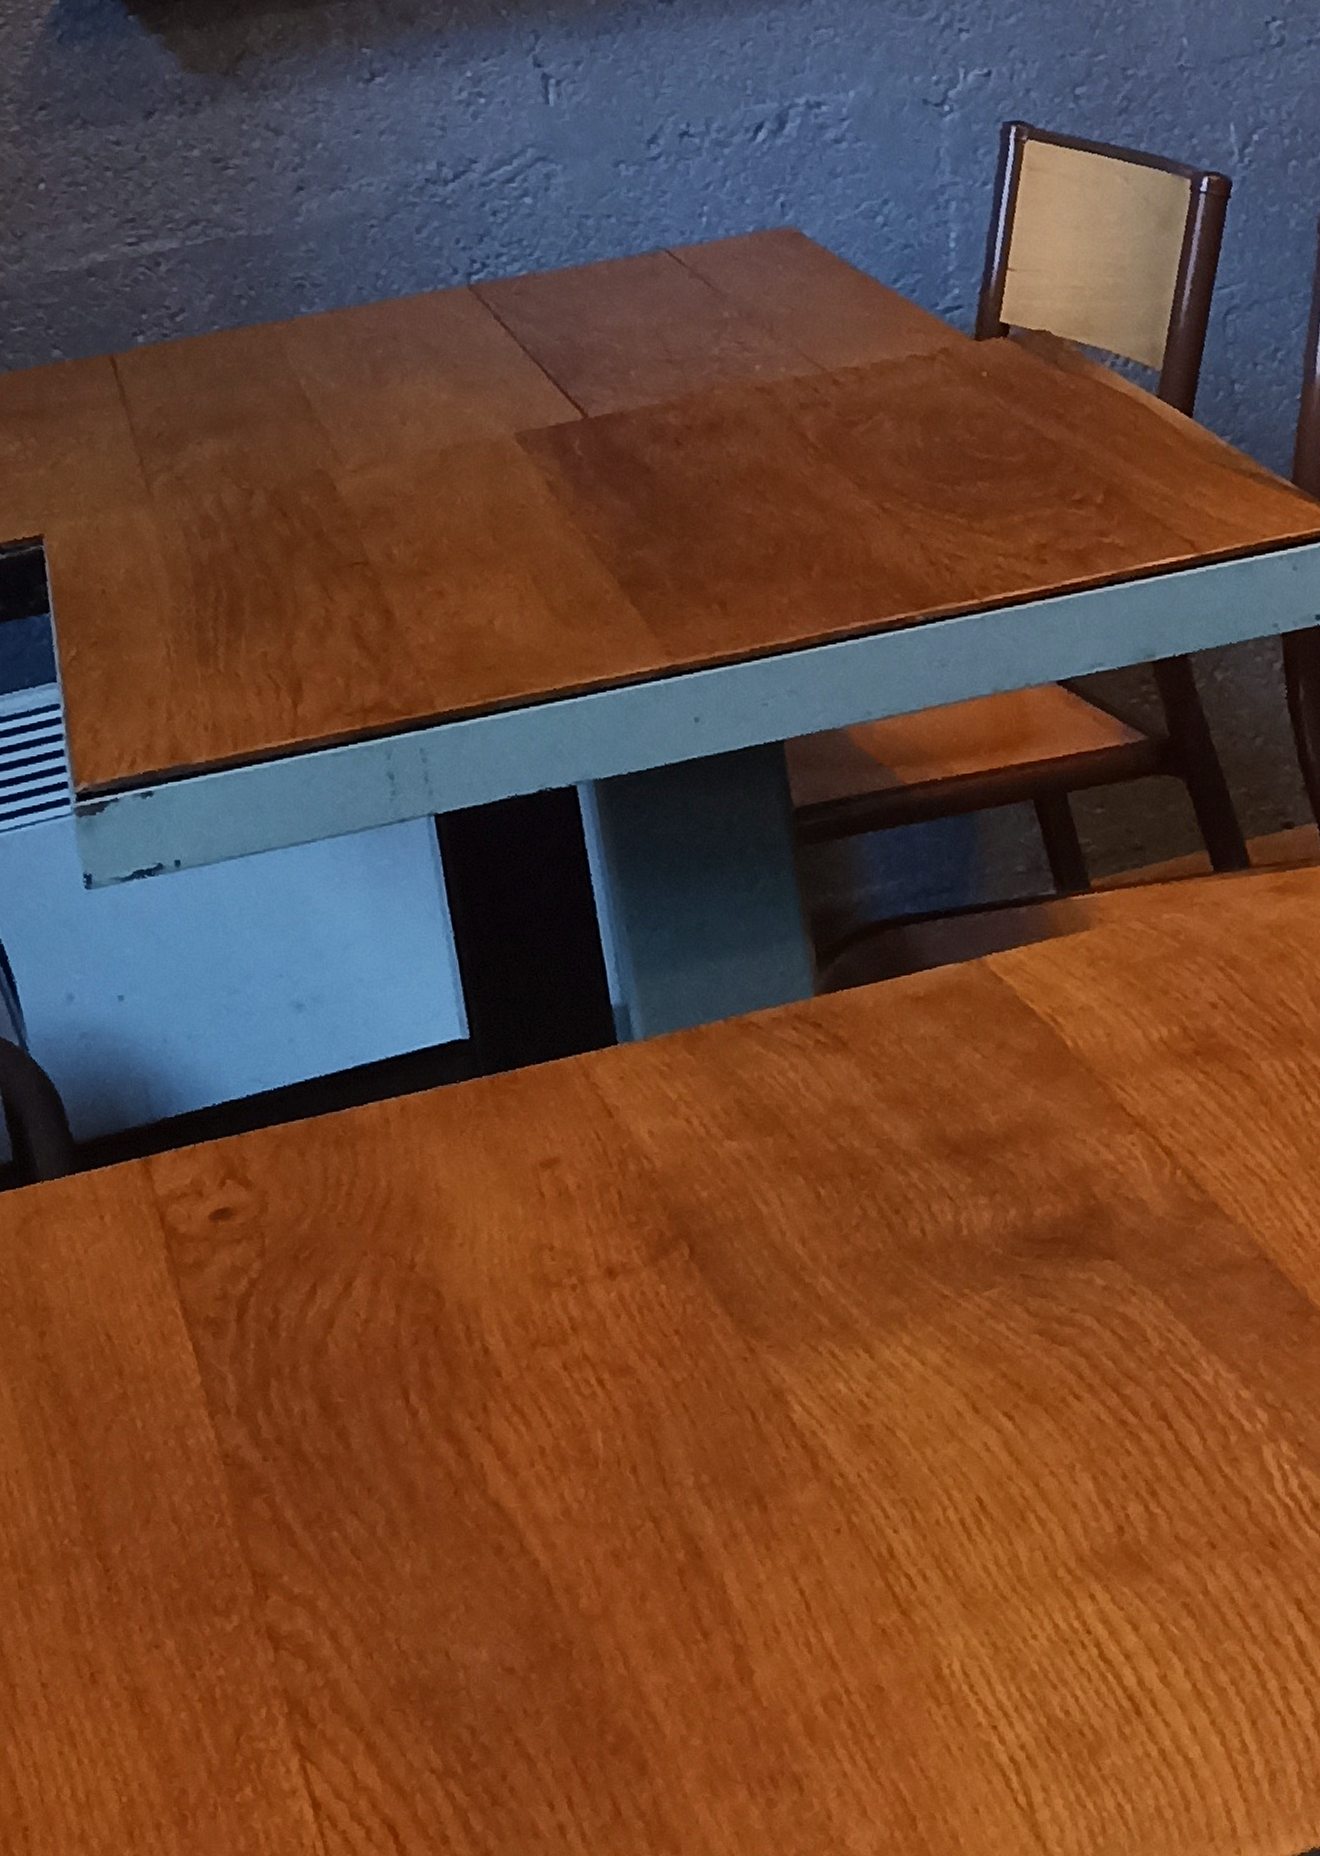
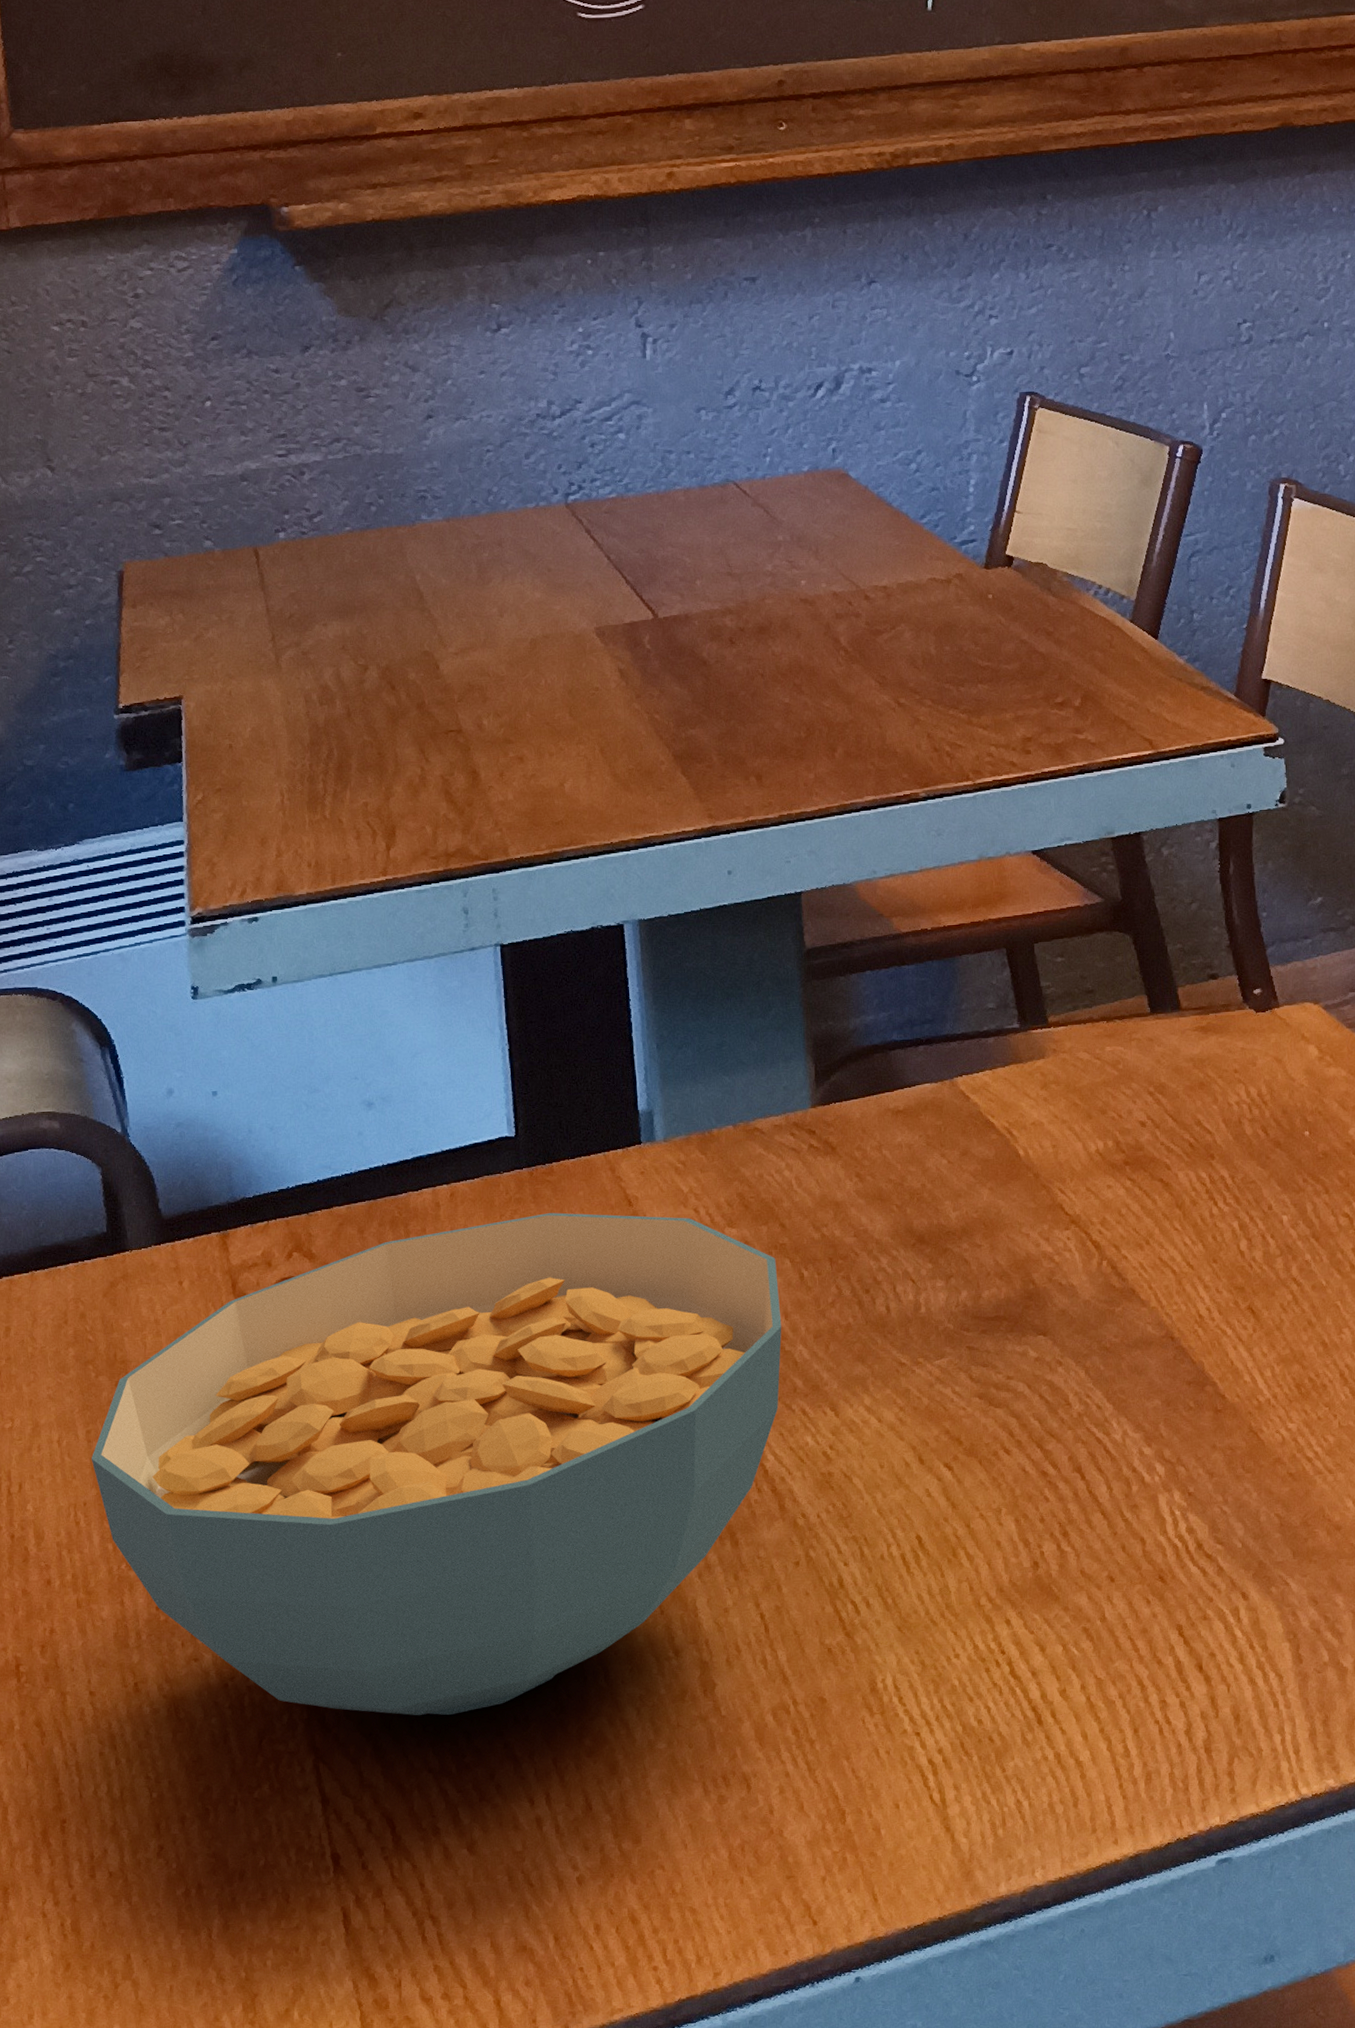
cereal bowl: none [19,1127,803,1709] -> present [91,1212,782,1716]

